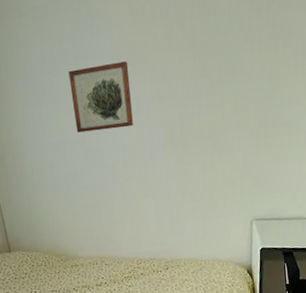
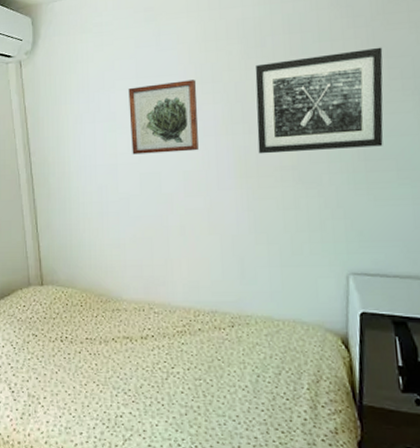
wall art: none [177,28,280,127] -> present [255,47,384,154]

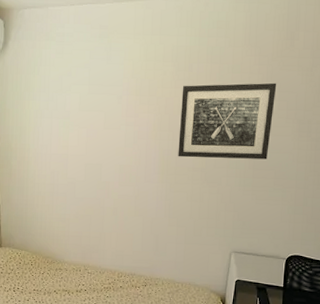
wall art: present [128,80,199,155] -> none [80,91,136,150]

